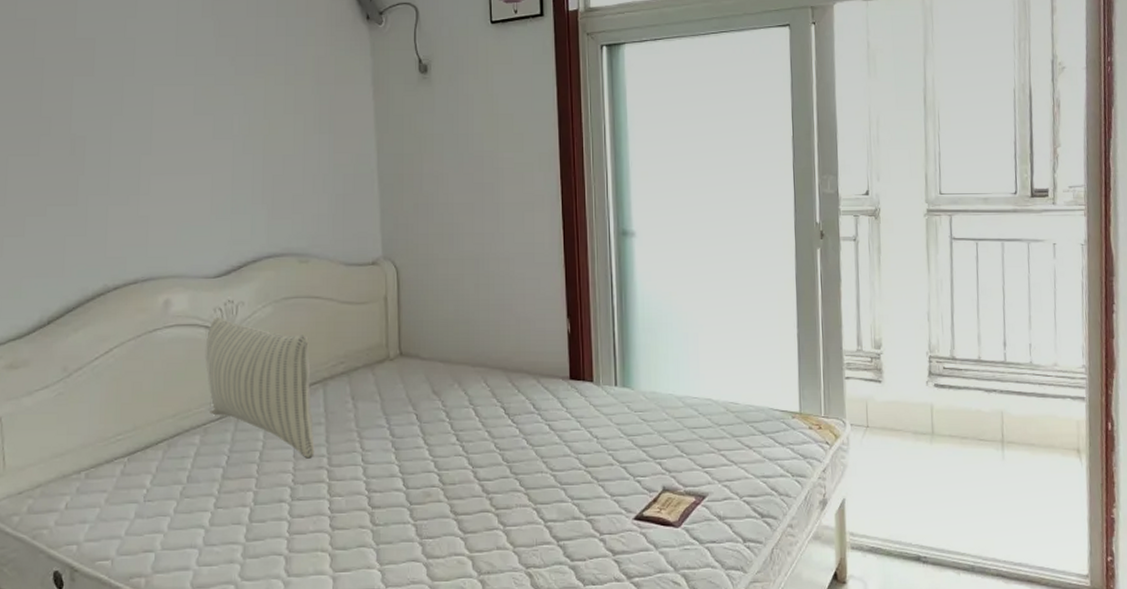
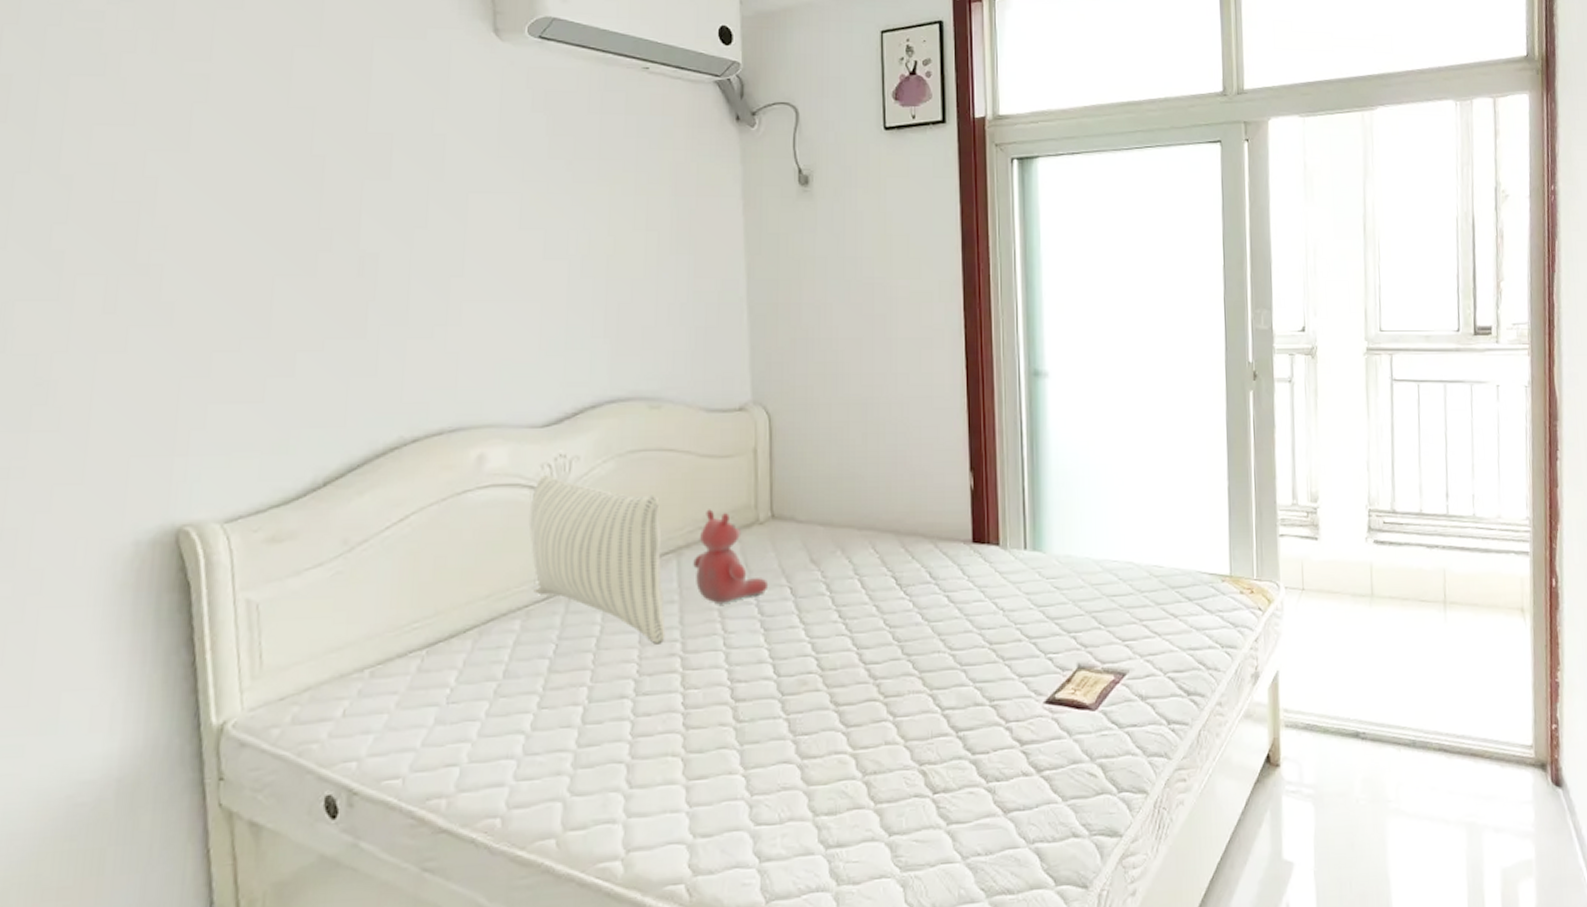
stuffed bear: none [336,347,398,426] -> present [693,509,769,603]

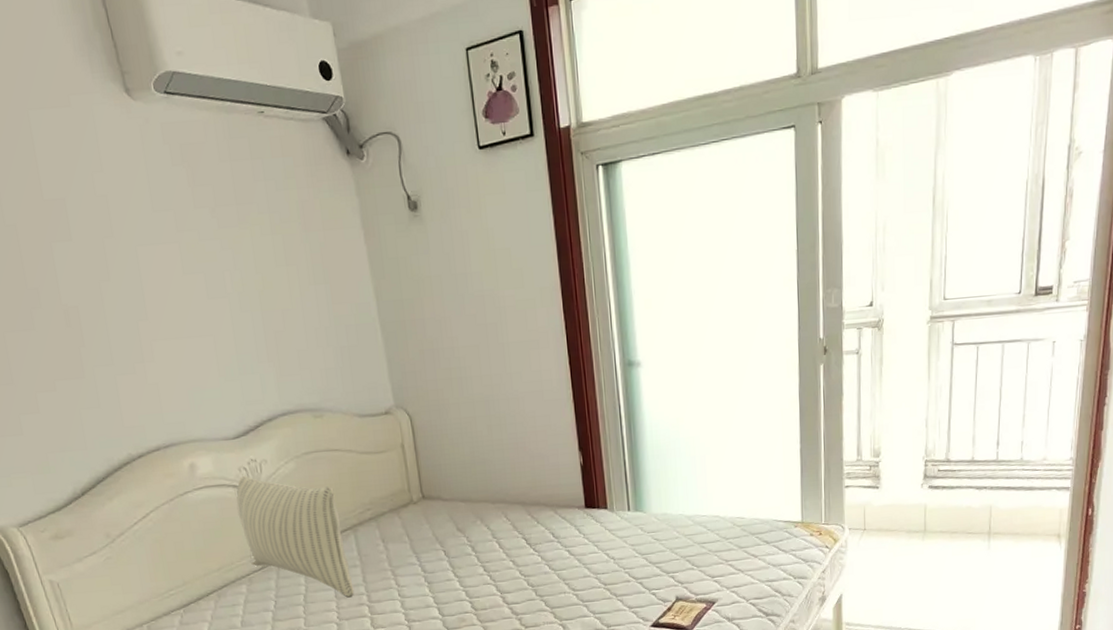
stuffed bear: present [693,509,769,603] -> none [366,494,427,566]

